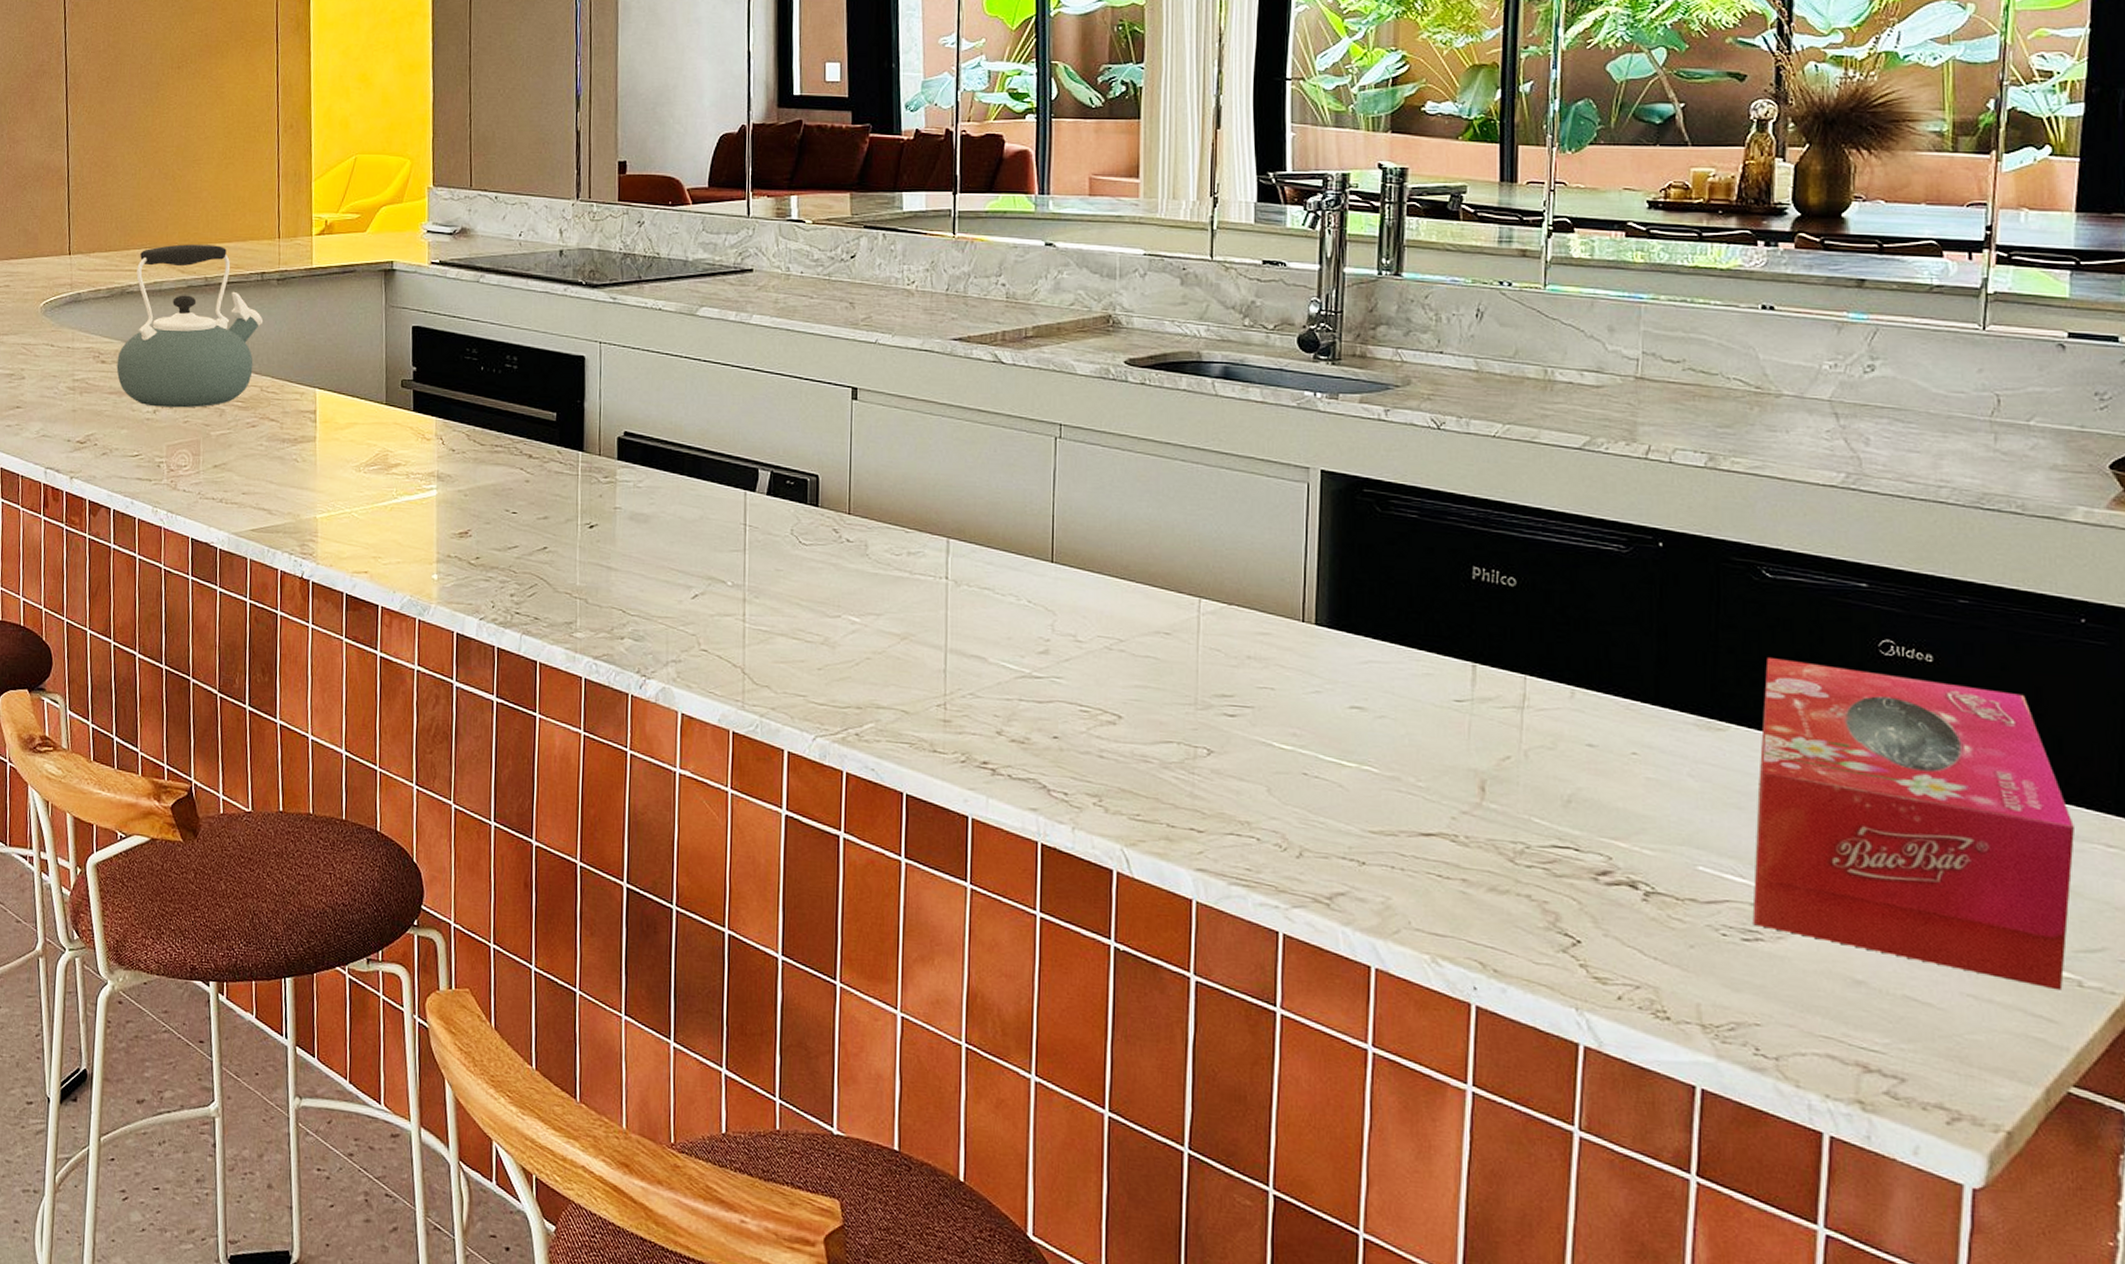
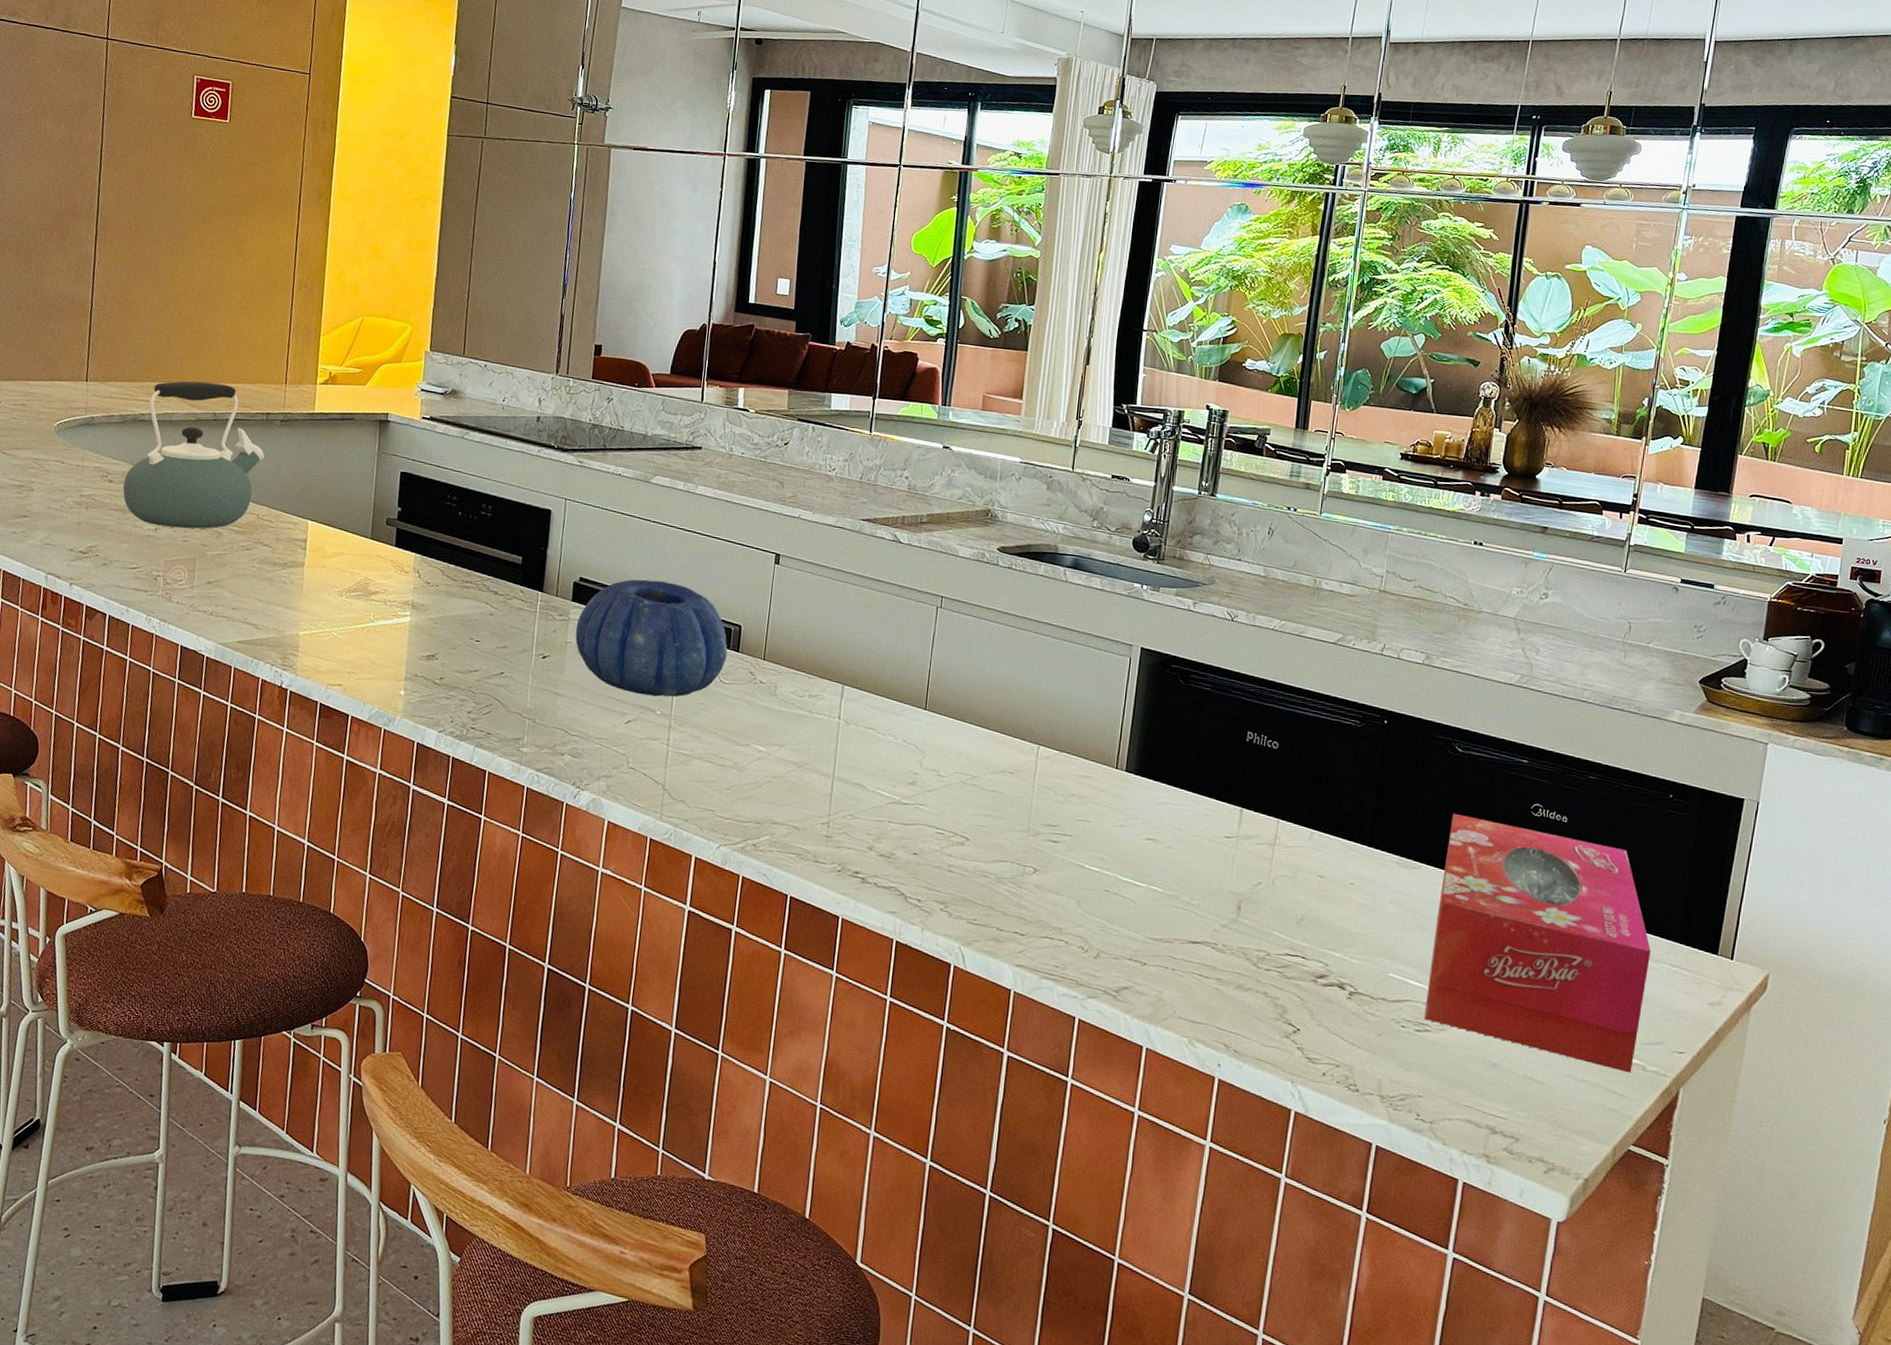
decorative bowl: none [624,429,804,565] -> present [575,579,728,697]

